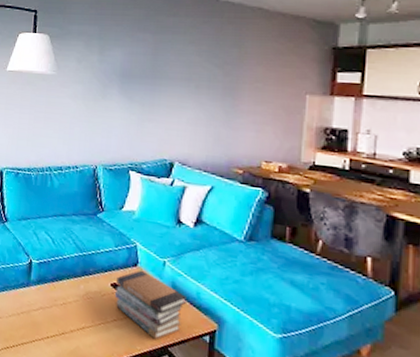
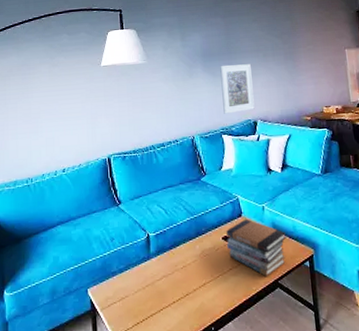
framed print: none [135,90,178,149] -> present [220,64,255,114]

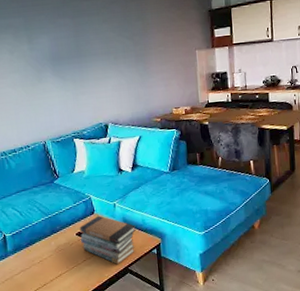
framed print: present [220,64,255,114] -> none [70,67,106,118]

